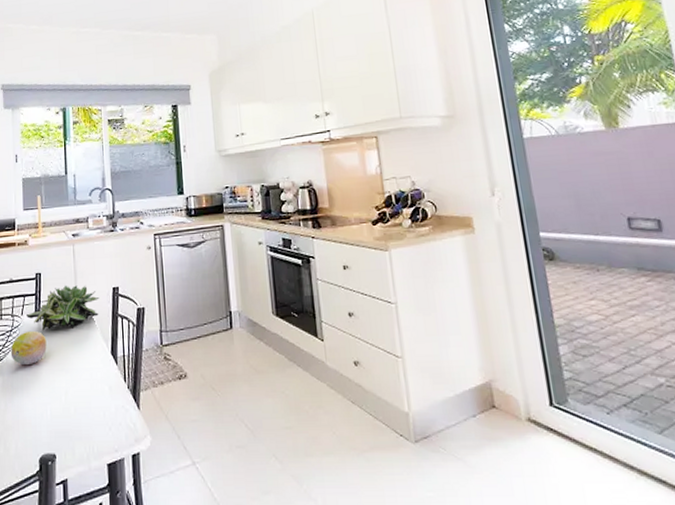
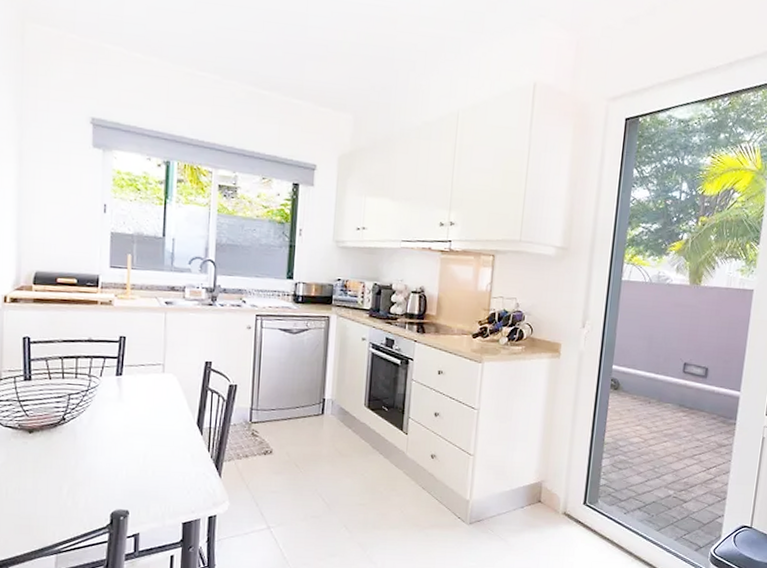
fruit: present [10,331,47,365] -> none [85,394,127,426]
succulent plant: present [26,285,99,330] -> none [106,352,190,396]

